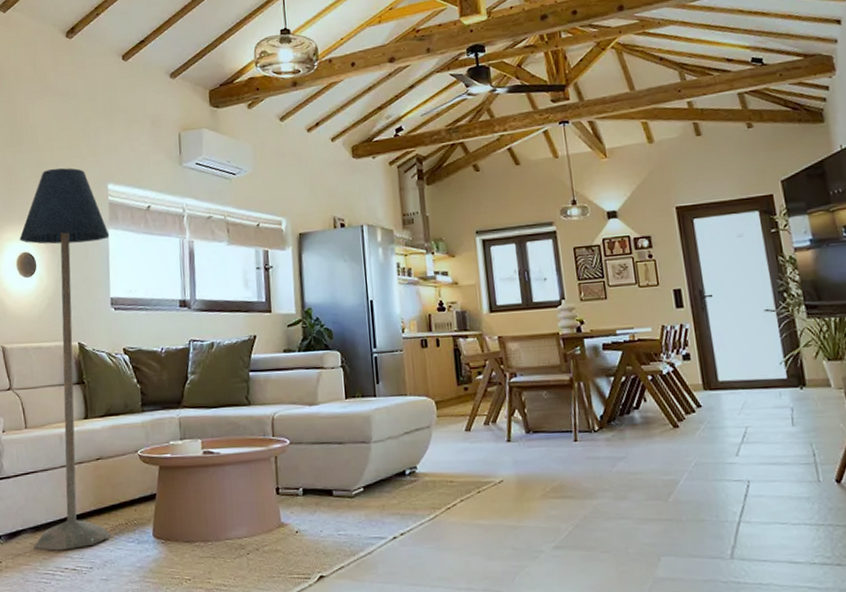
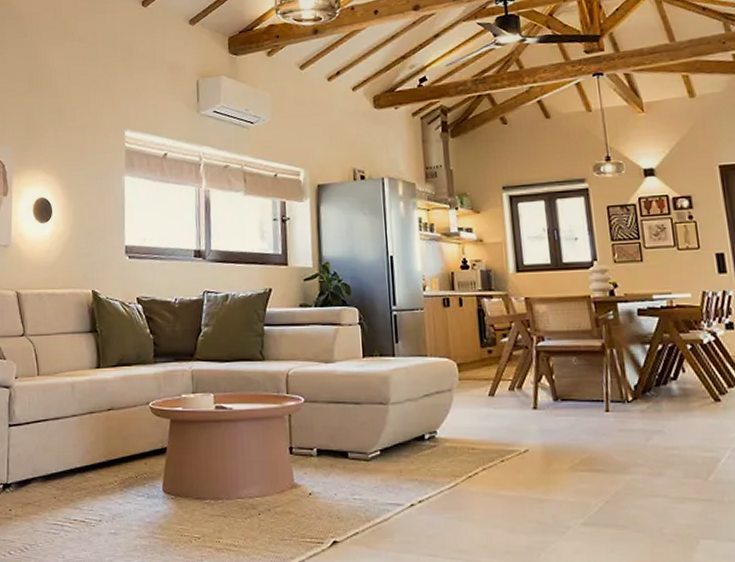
floor lamp: present [19,168,112,551] -> none [36,113,126,501]

